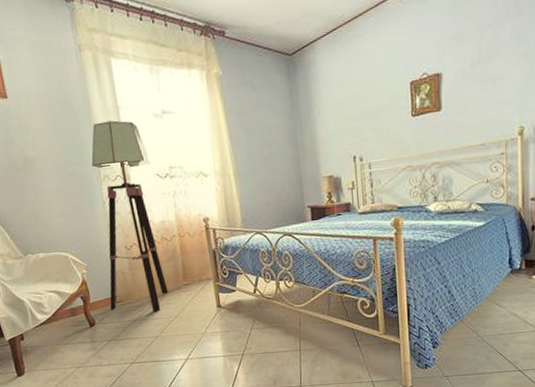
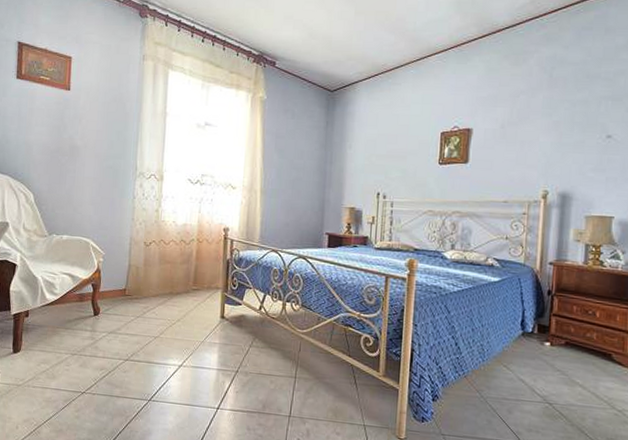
floor lamp: present [91,120,169,312] -> none [117,124,185,311]

